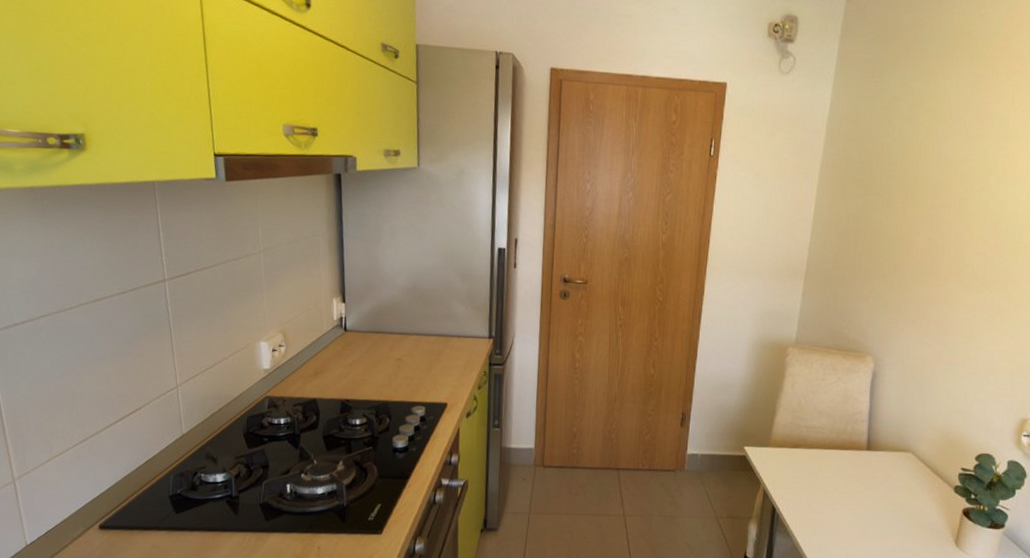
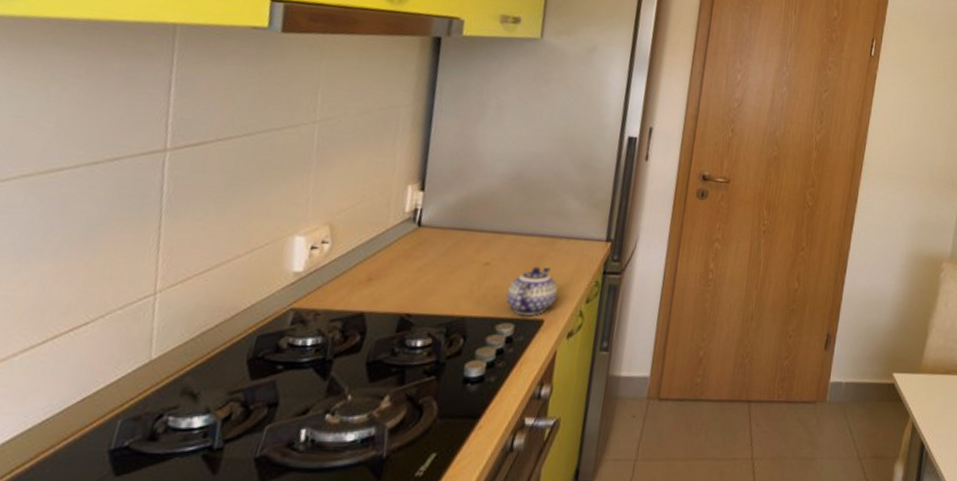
teapot: none [417,361,456,401] -> present [506,267,558,316]

